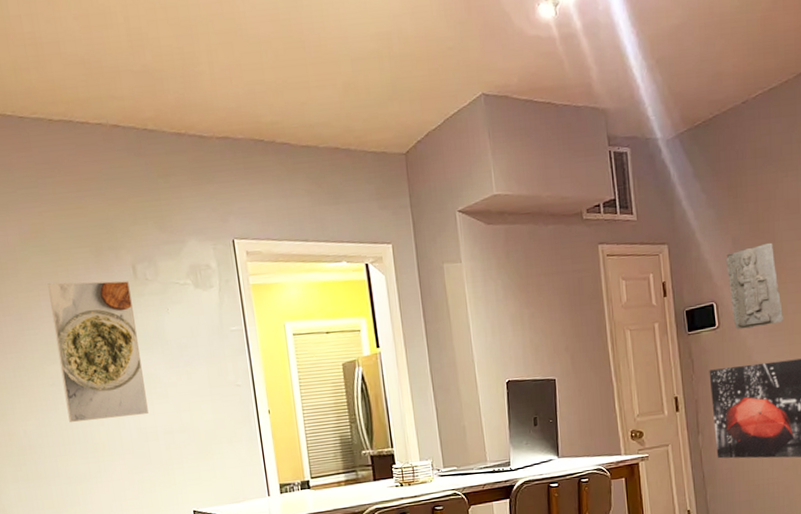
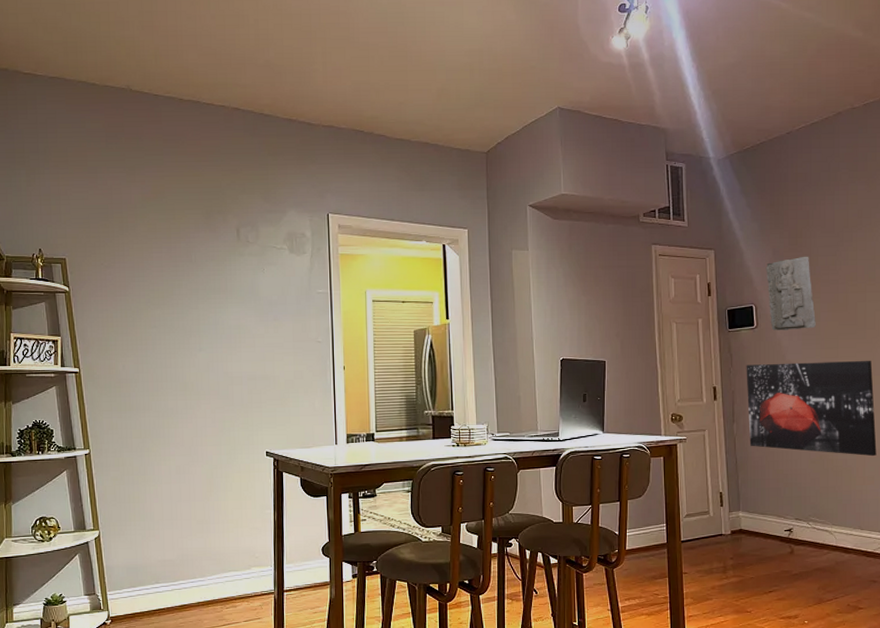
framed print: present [48,281,149,423] -> none [161,238,236,363]

